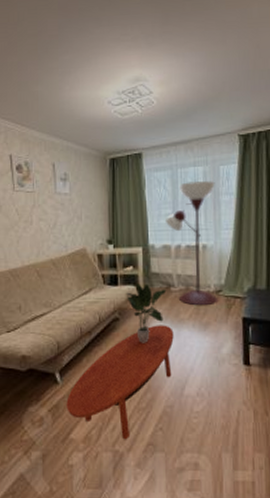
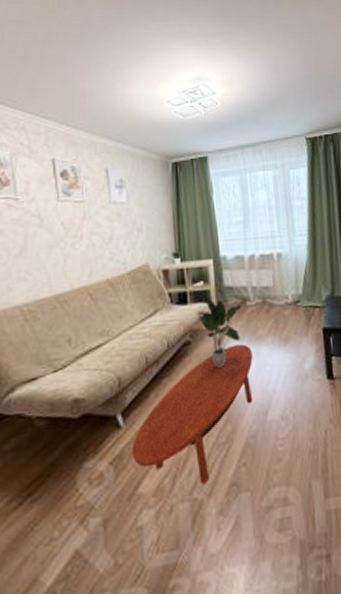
floor lamp: present [166,181,219,306] -> none [237,185,297,320]

